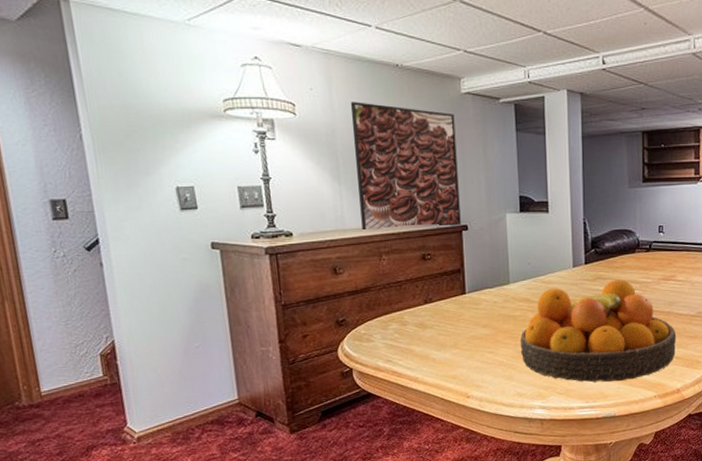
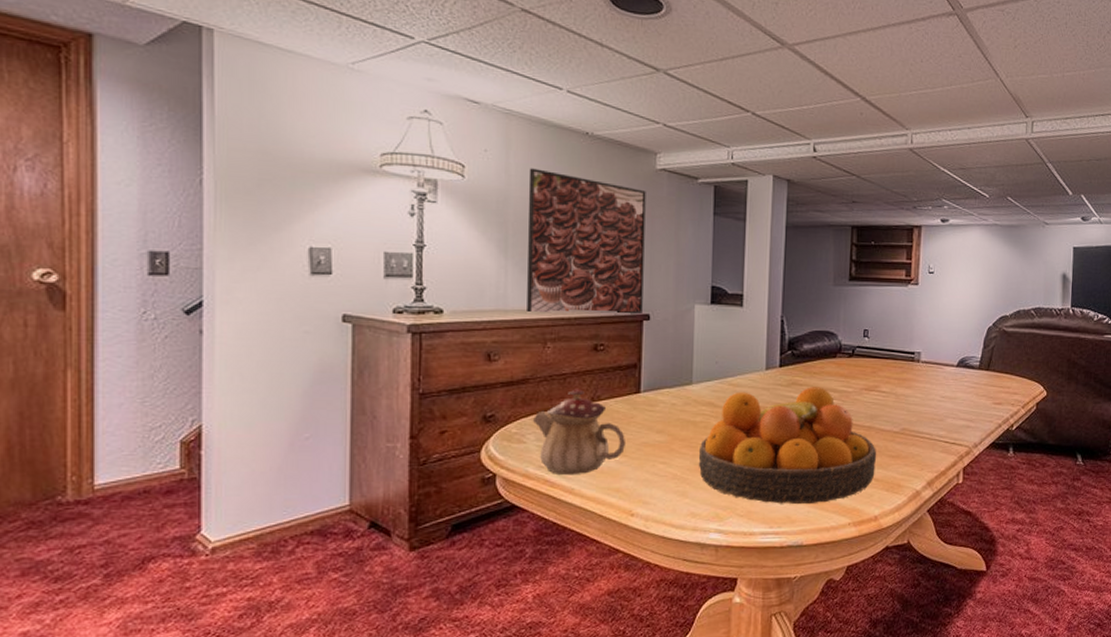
teapot: none [377,293,458,367] -> present [532,389,627,476]

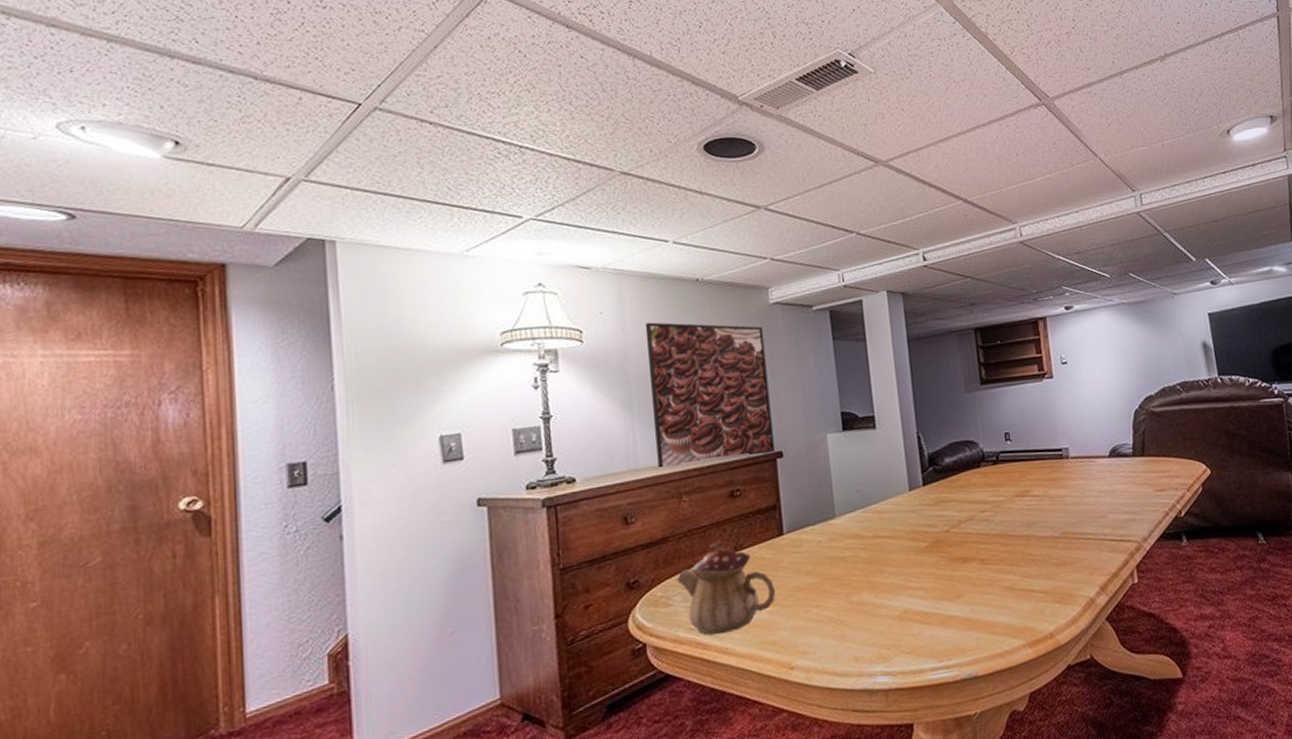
fruit bowl: present [698,387,877,505] -> none [852,500,1043,635]

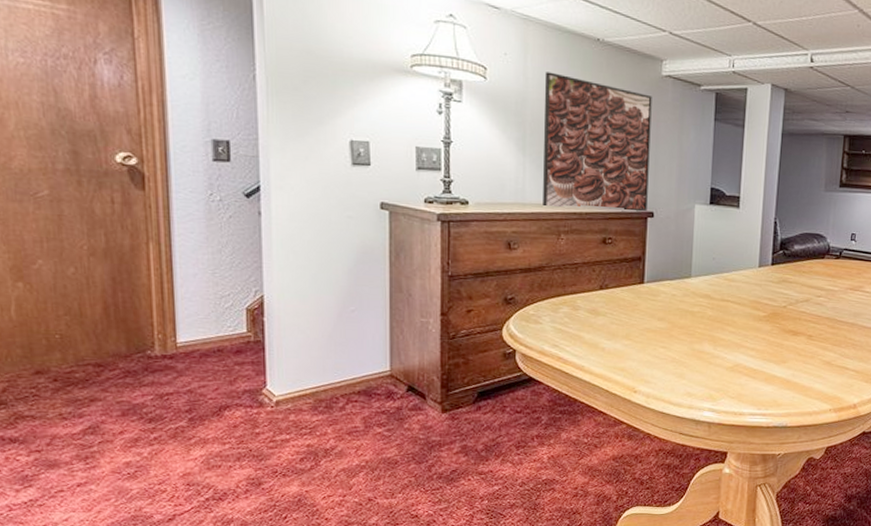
teapot: present [676,540,776,635] -> none [547,277,631,355]

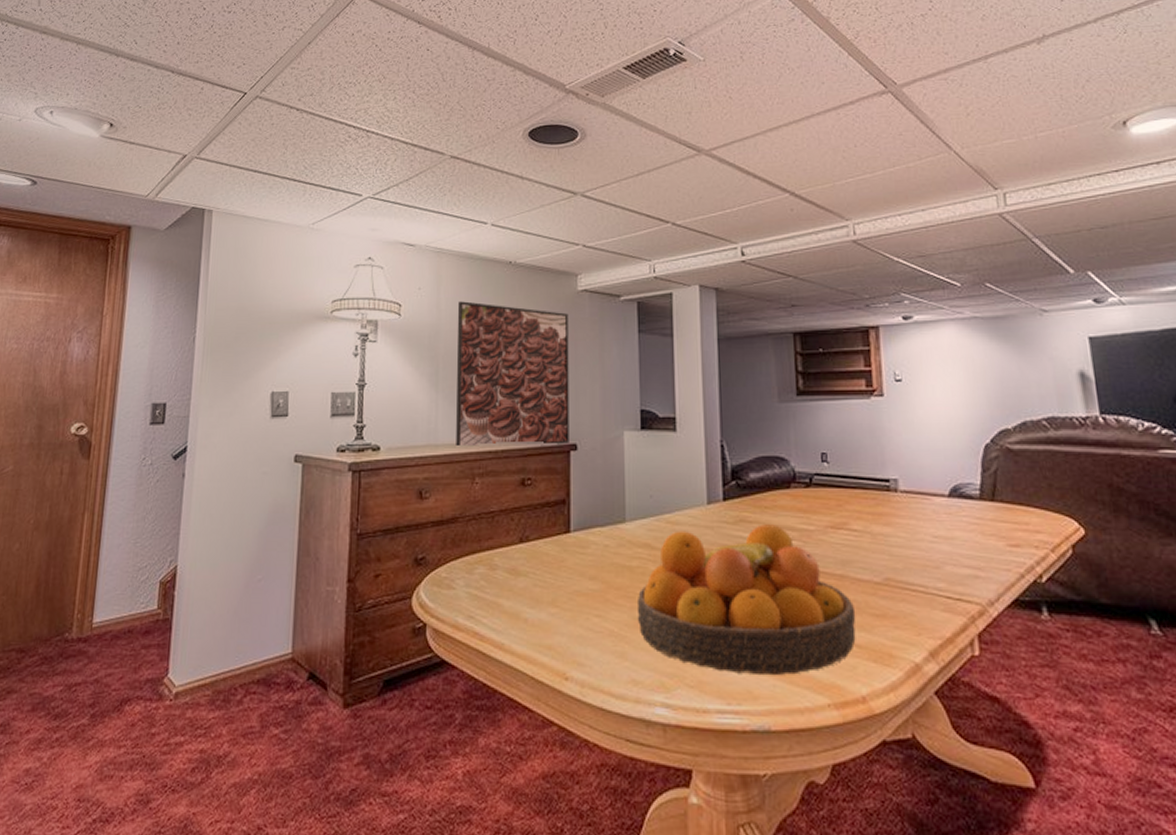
fruit bowl: none [694,284,859,391] -> present [636,524,856,676]

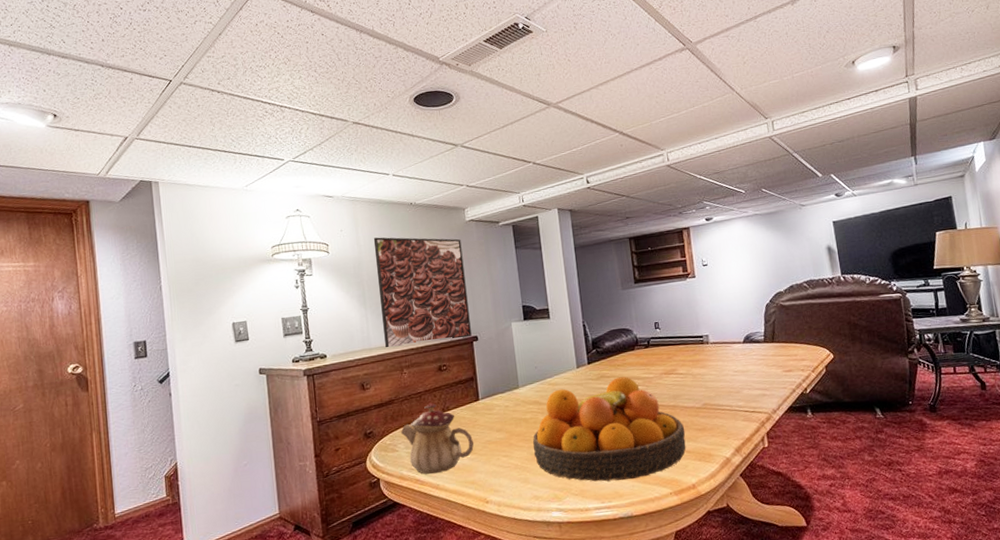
teapot: none [461,528,558,628] -> present [400,403,474,474]

